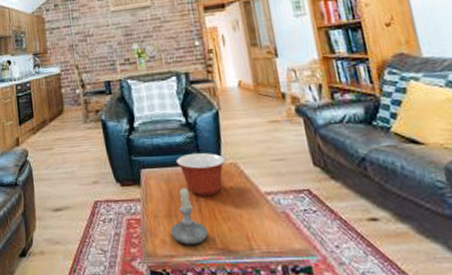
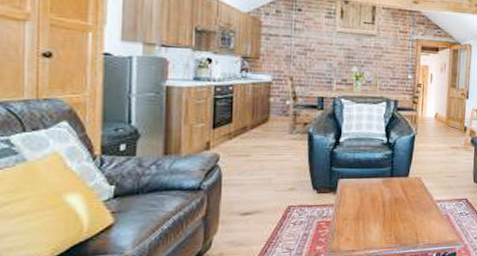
candle: present [170,187,209,244] -> none [355,195,388,241]
mixing bowl: present [175,153,226,197] -> none [371,168,413,203]

